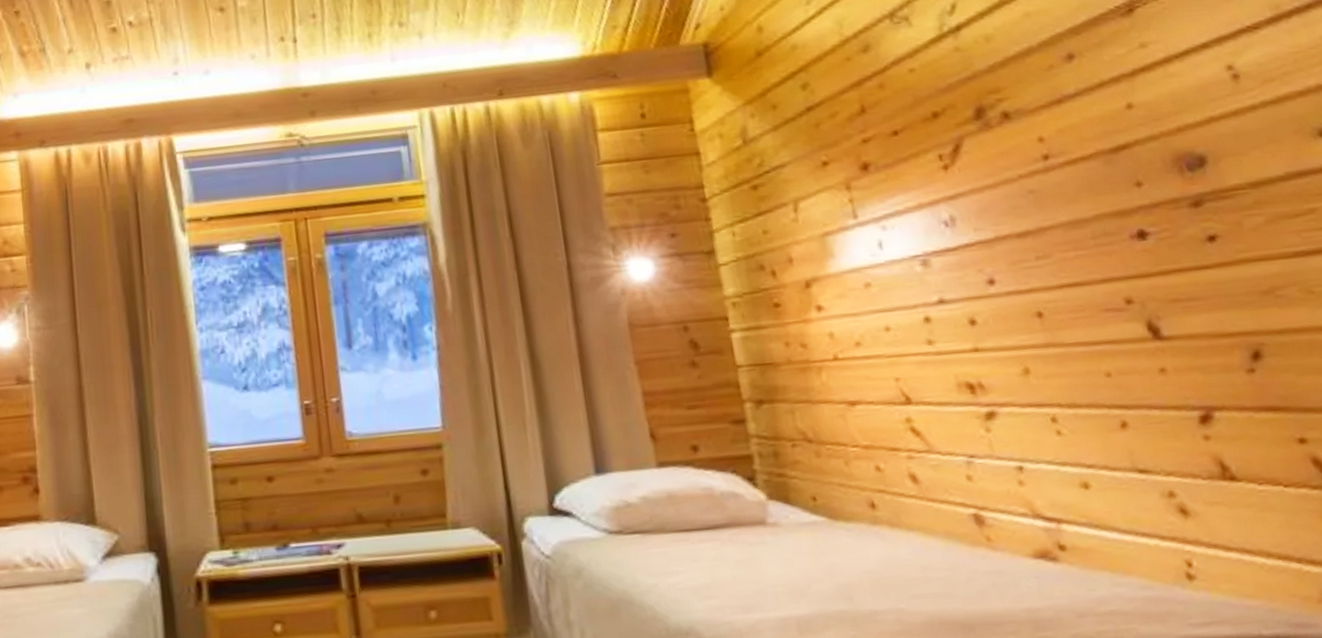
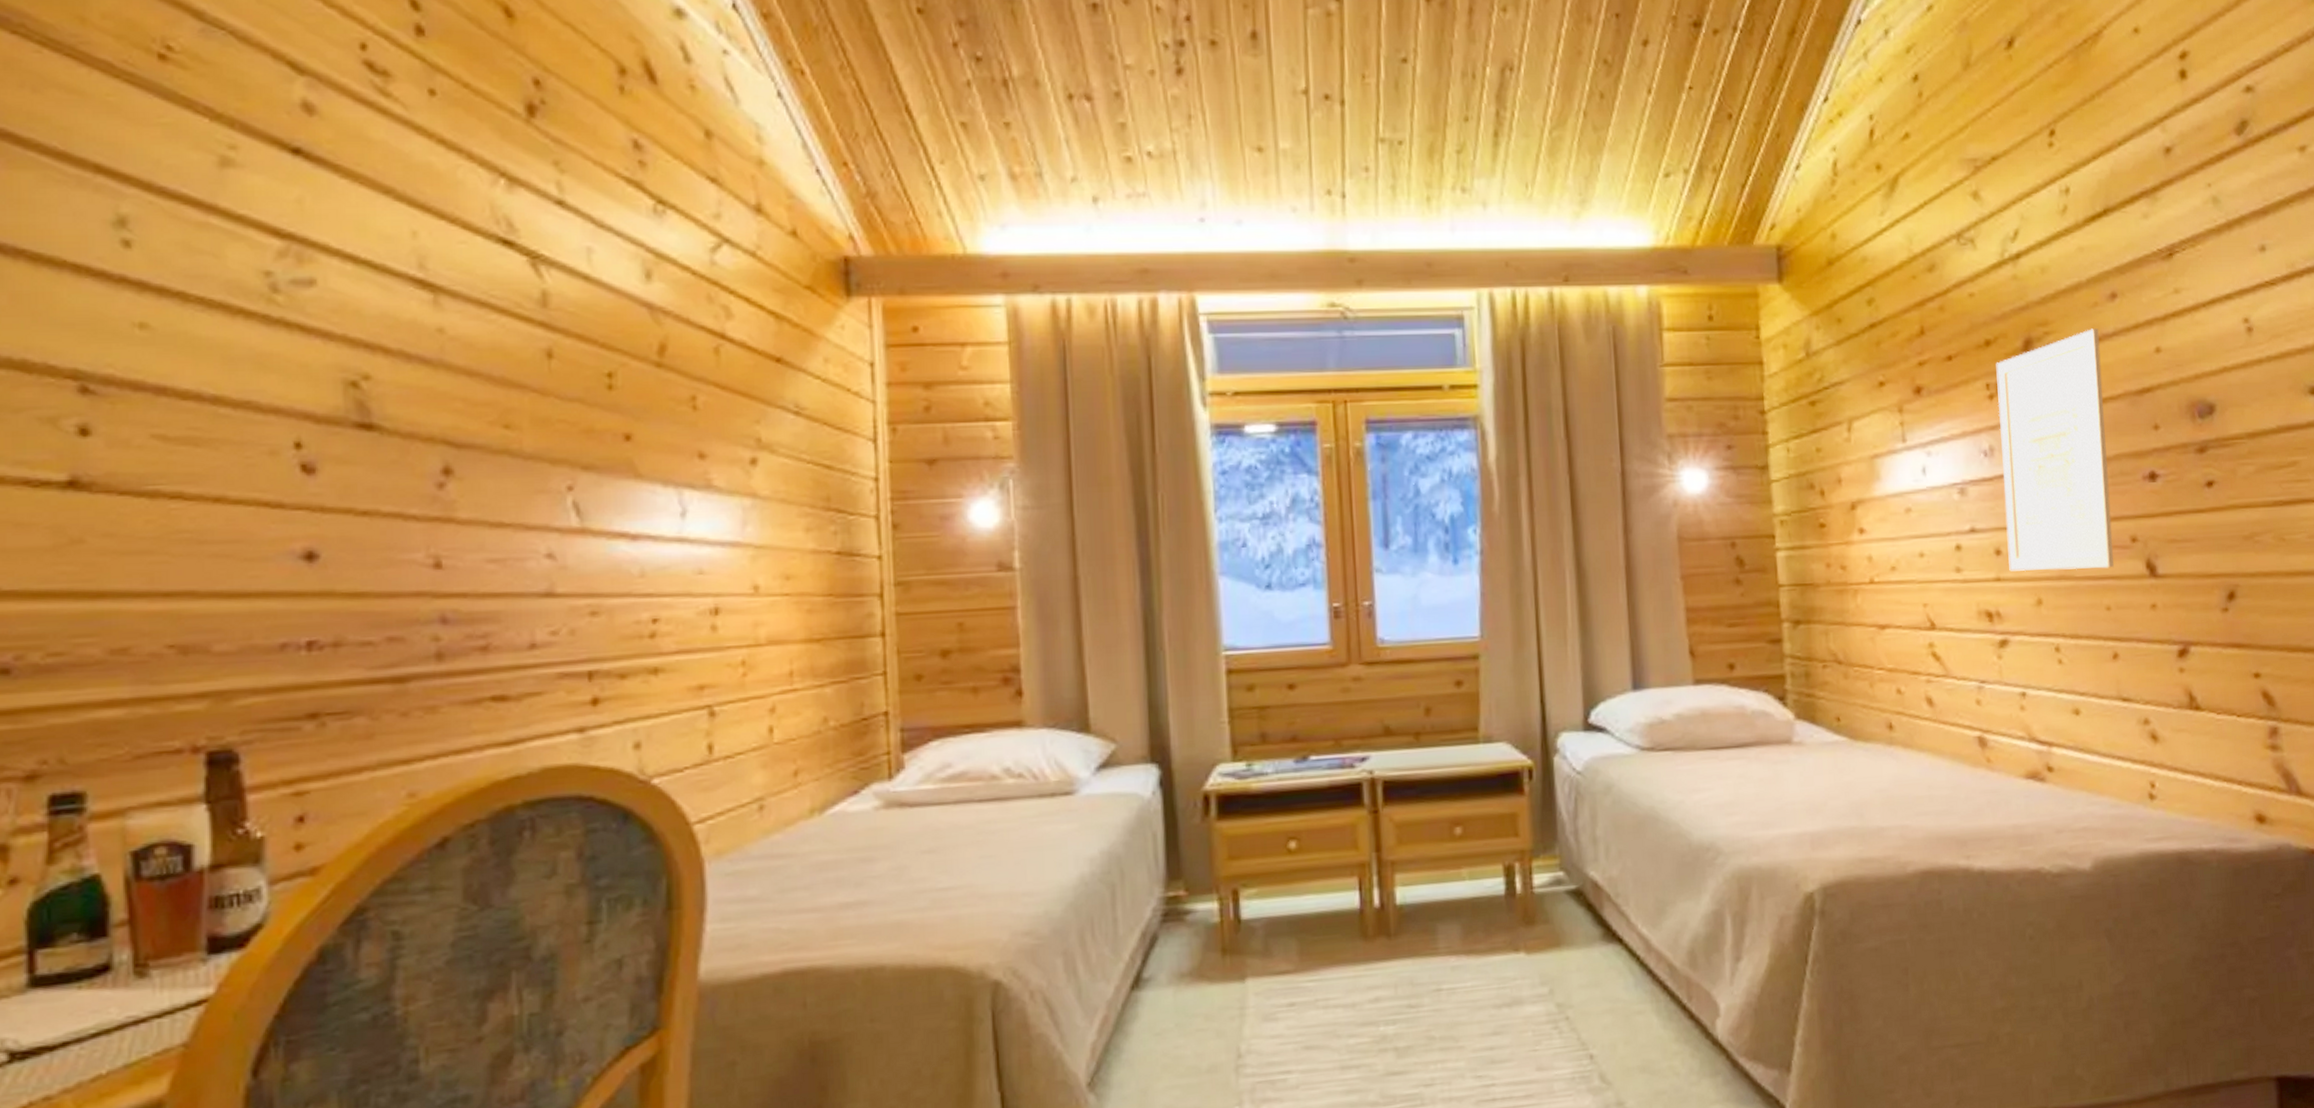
wall art: none [947,90,1109,341] -> present [1996,328,2114,571]

